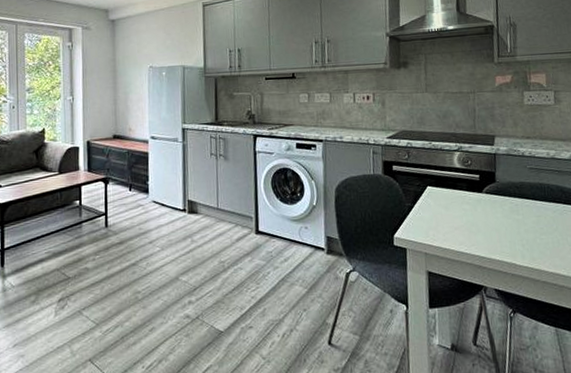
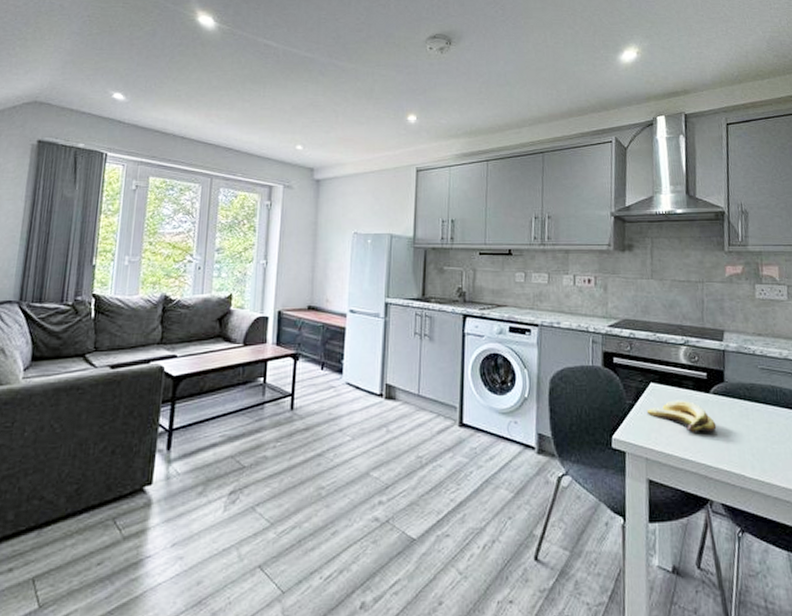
banana: none [424,200,489,230] -> present [646,400,717,434]

